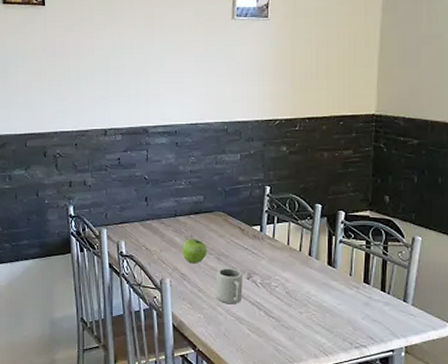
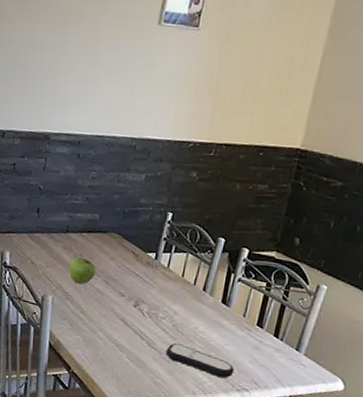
cup: present [216,268,243,304] -> none [98,292,130,331]
remote control: none [283,308,350,337] -> present [165,343,235,378]

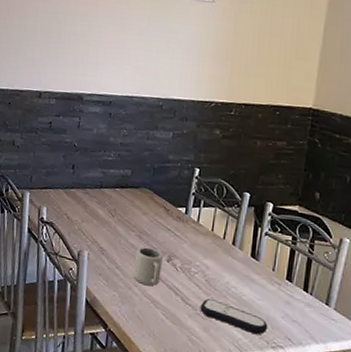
fruit: present [69,257,97,284] -> none [103,212,130,239]
cup: none [98,292,130,331] -> present [133,247,163,286]

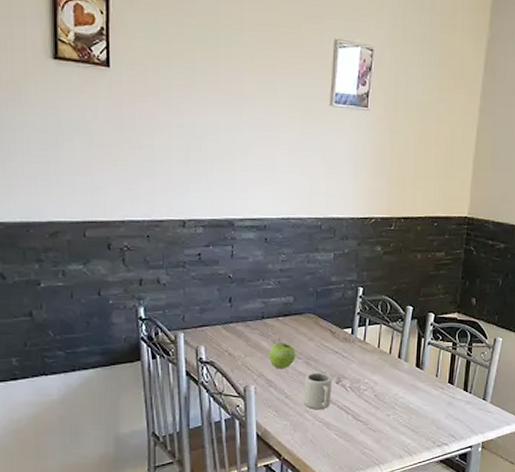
fruit: none [103,212,130,239] -> present [269,343,296,369]
remote control: present [200,298,268,334] -> none [371,411,434,437]

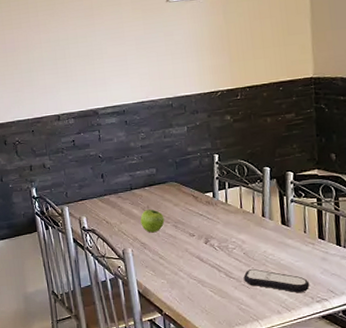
cup: present [303,373,332,410] -> none [175,234,202,269]
remote control: none [371,411,434,437] -> present [243,268,310,292]

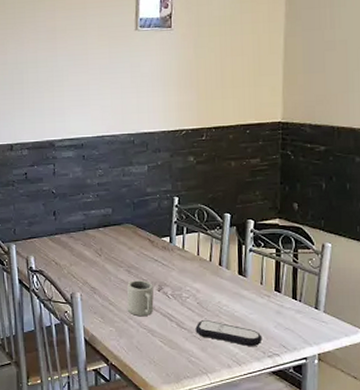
fruit: present [140,209,165,233] -> none [92,252,118,277]
cup: none [175,234,202,269] -> present [126,280,154,317]

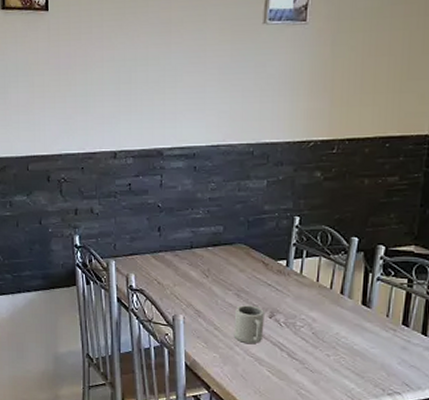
remote control: present [195,319,263,346] -> none [308,351,383,382]

